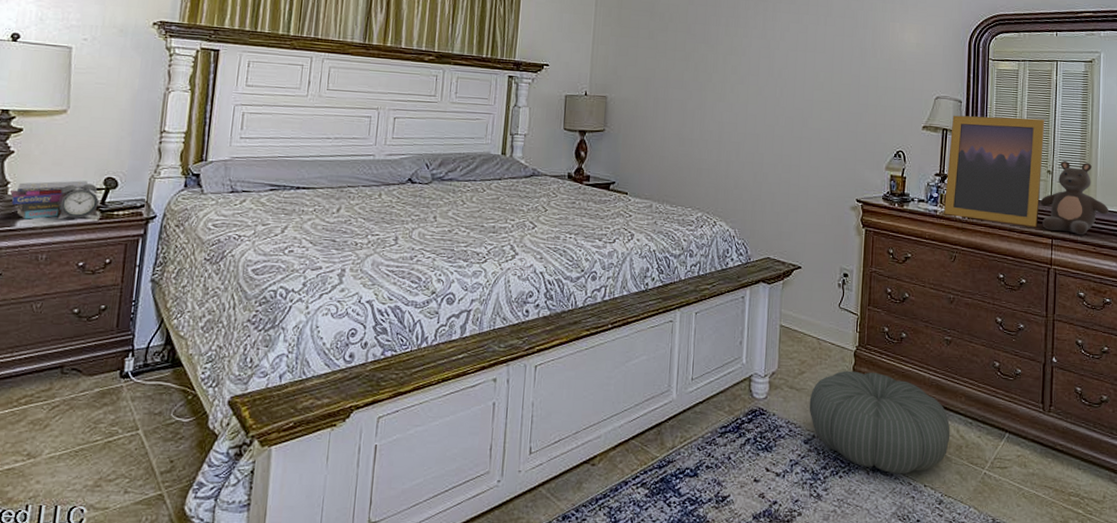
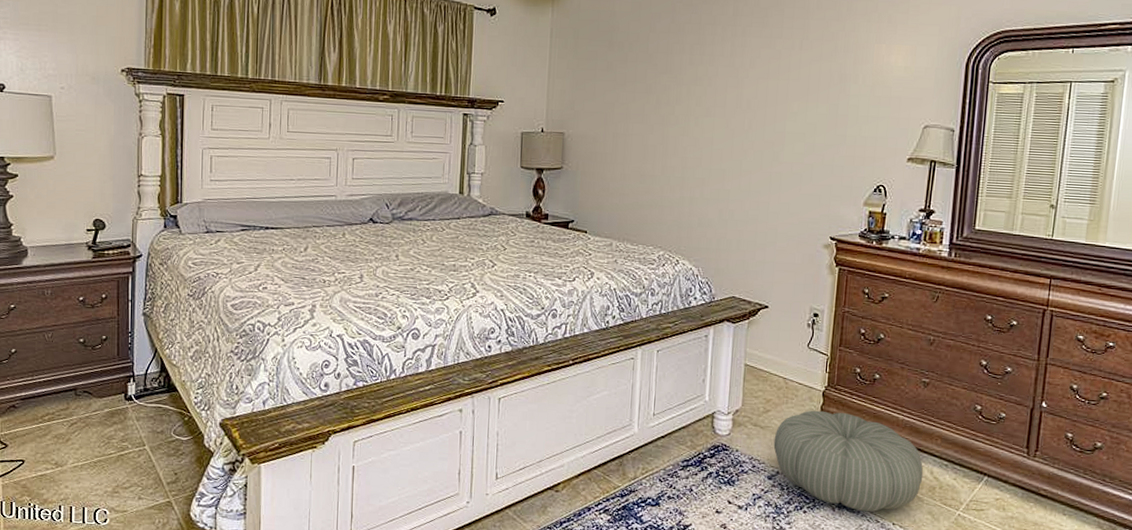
books: present [9,180,88,220] -> none [14,222,79,258]
alarm clock: present [57,183,99,220] -> none [55,225,92,259]
picture frame: present [944,115,1045,228] -> none [927,145,1052,267]
teddy bear: present [1040,161,1109,235] -> none [1040,194,1121,275]

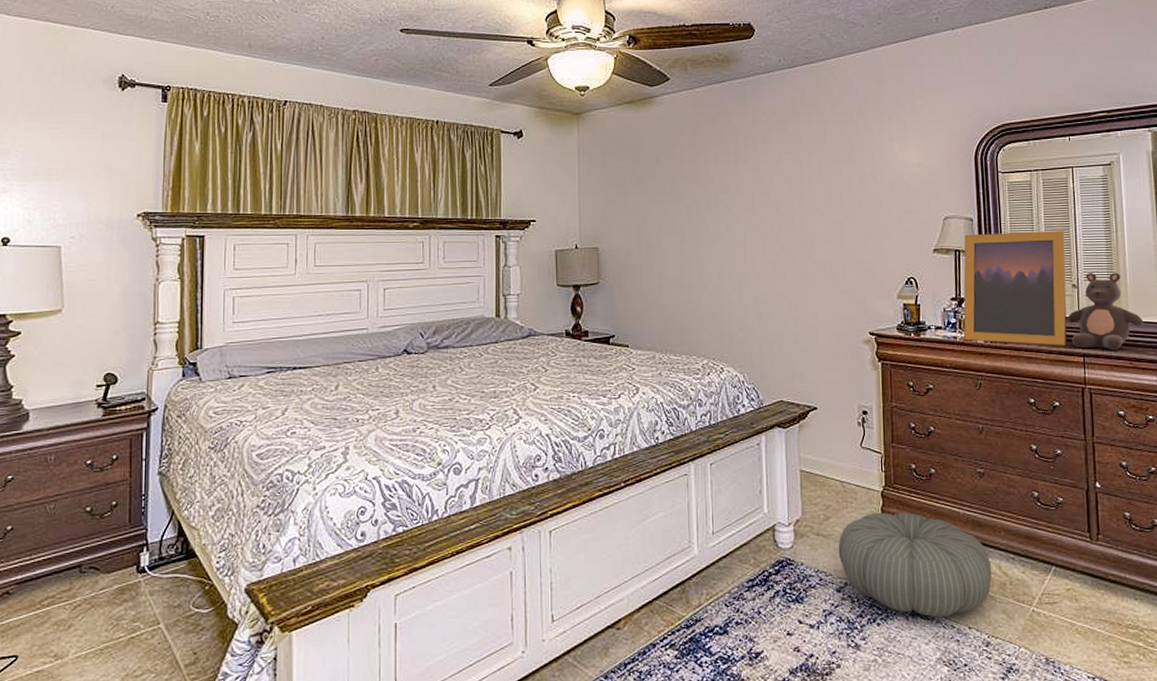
picture frame: none [927,145,1052,267] -> present [963,231,1067,347]
teddy bear: none [1040,194,1121,275] -> present [1068,273,1144,351]

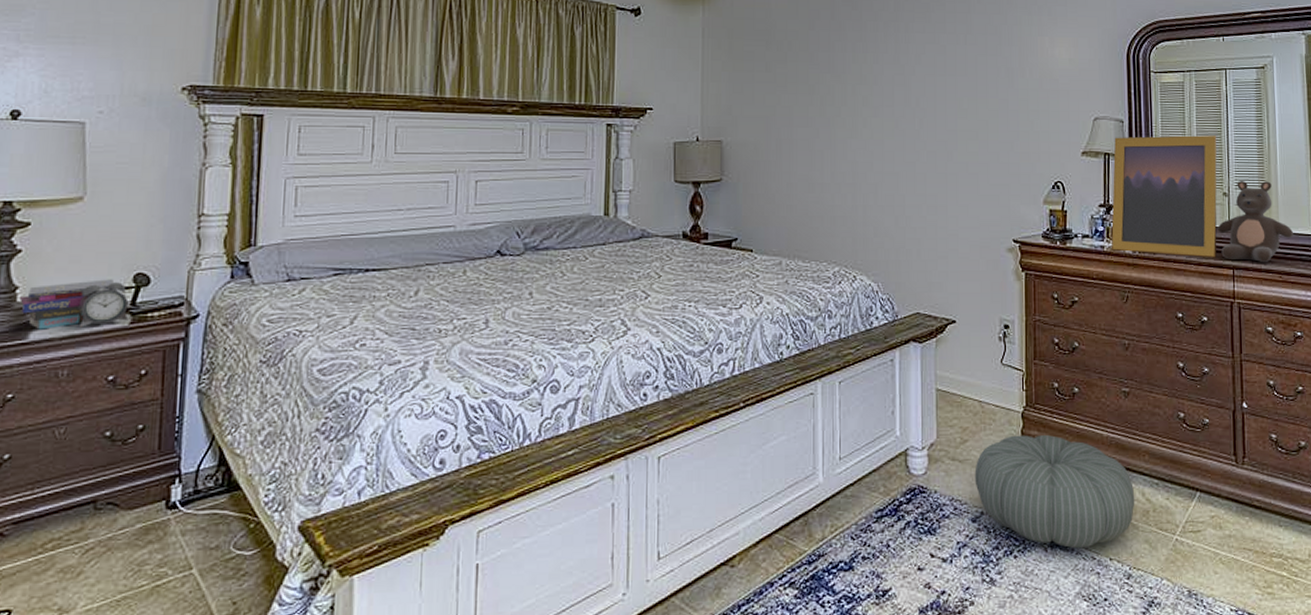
books: none [14,379,88,422] -> present [19,279,114,330]
alarm clock: none [61,381,102,420] -> present [78,282,129,328]

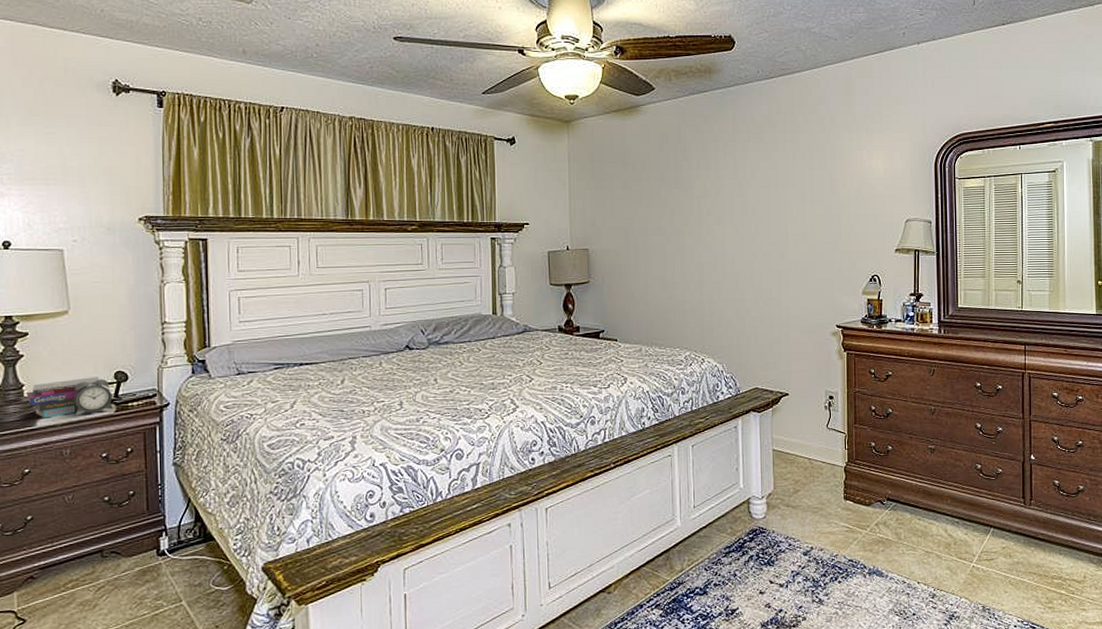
pouf: present [974,435,1135,549] -> none [805,485,939,575]
picture frame: present [1111,135,1217,258] -> none [920,232,1013,336]
teddy bear: present [1218,181,1294,263] -> none [1012,270,1078,339]

